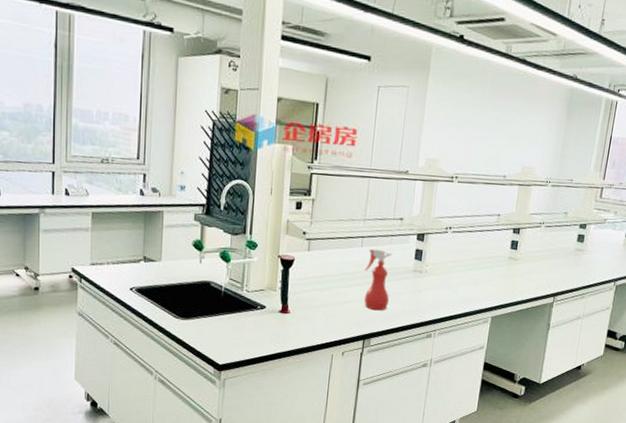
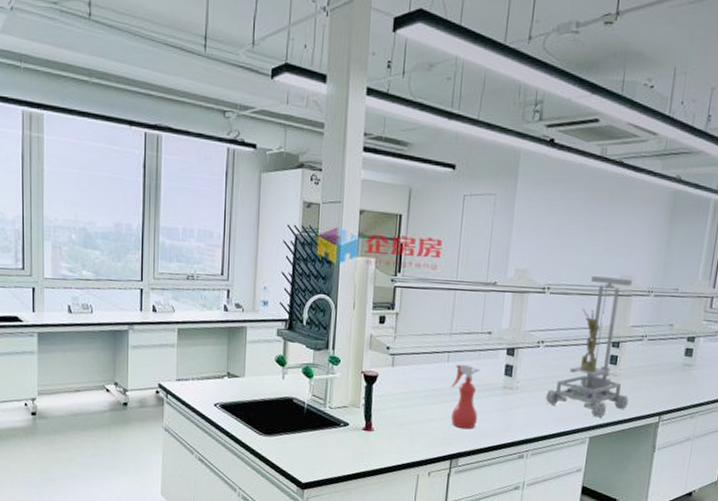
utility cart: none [452,167,532,299] -> present [546,276,632,418]

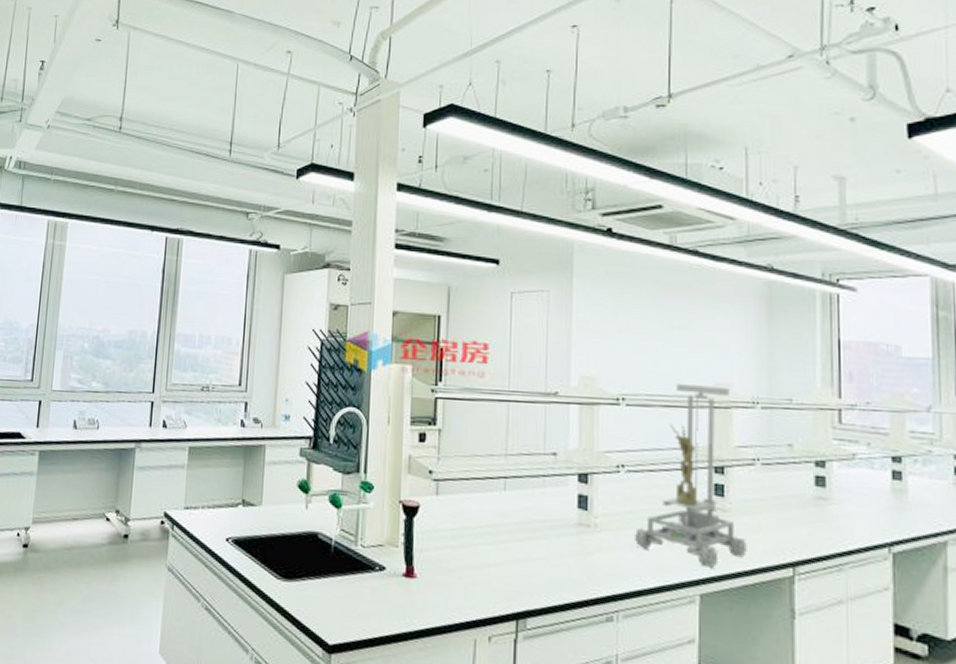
spray bottle: present [450,364,480,430] -> none [510,493,548,580]

